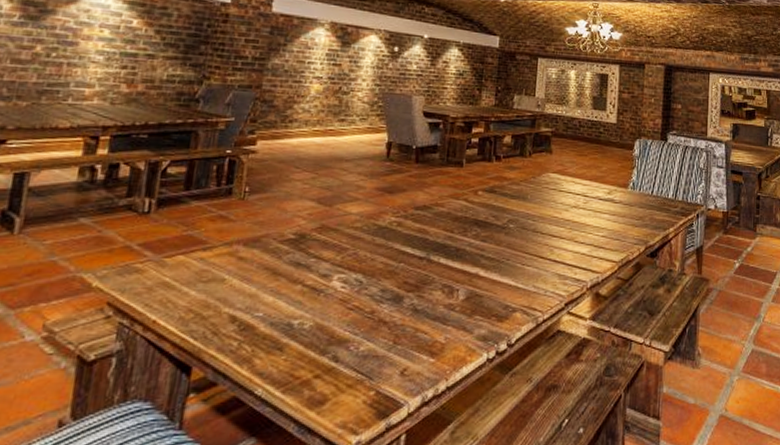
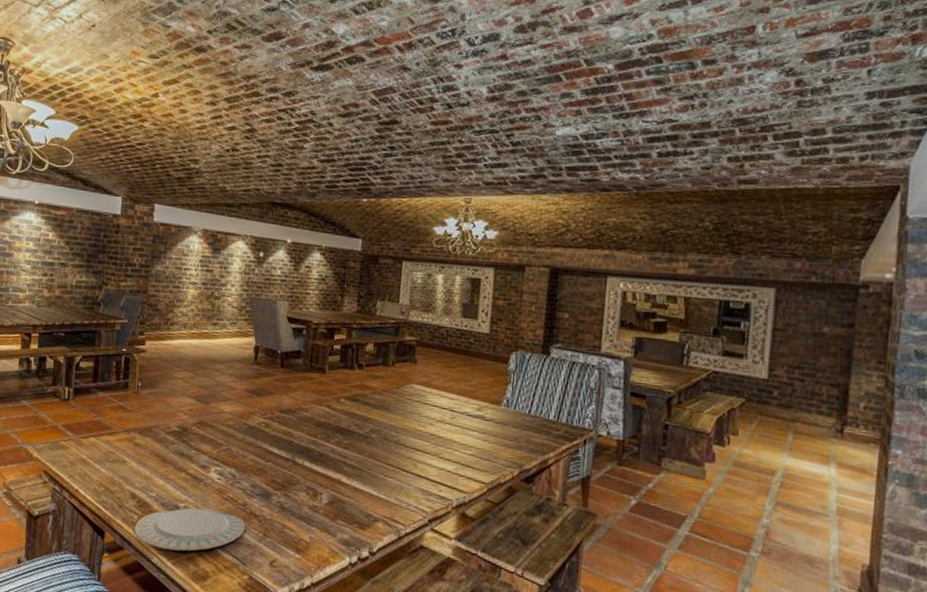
plate: none [232,323,374,377] -> present [134,507,246,552]

